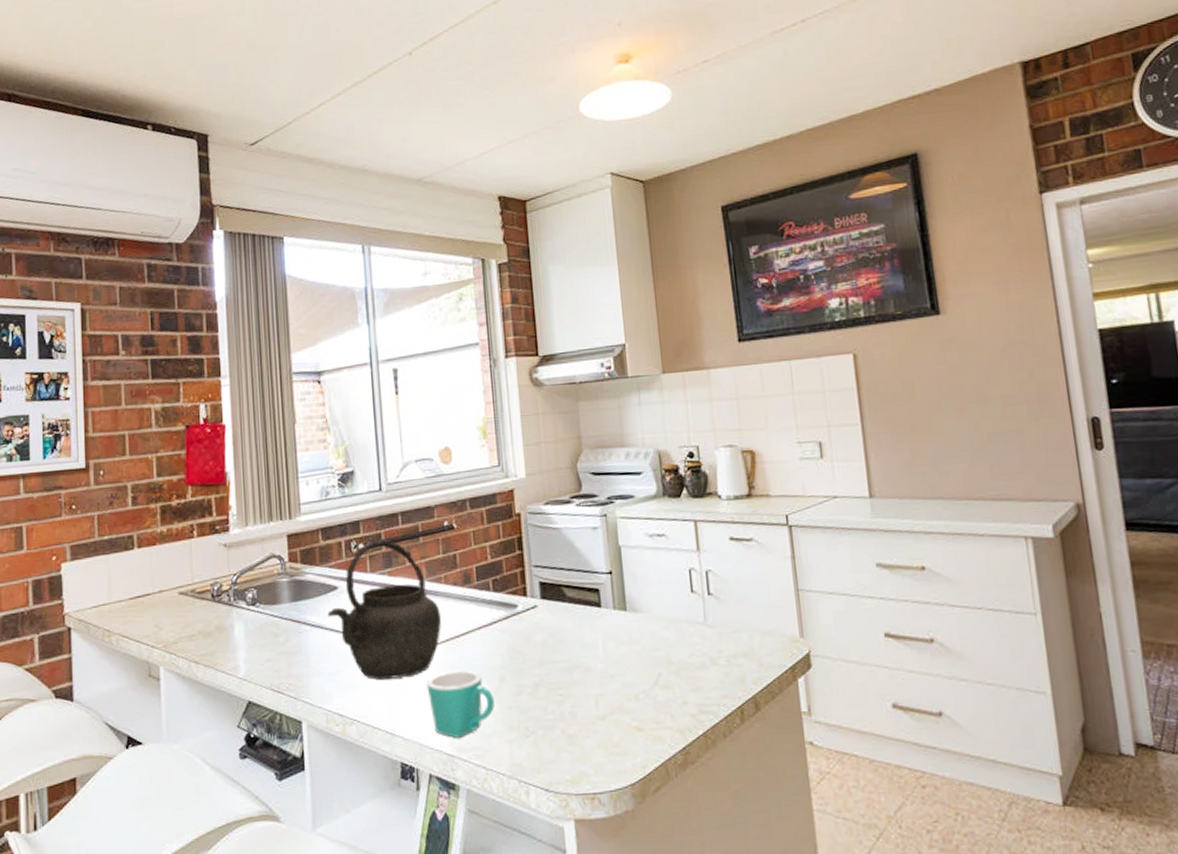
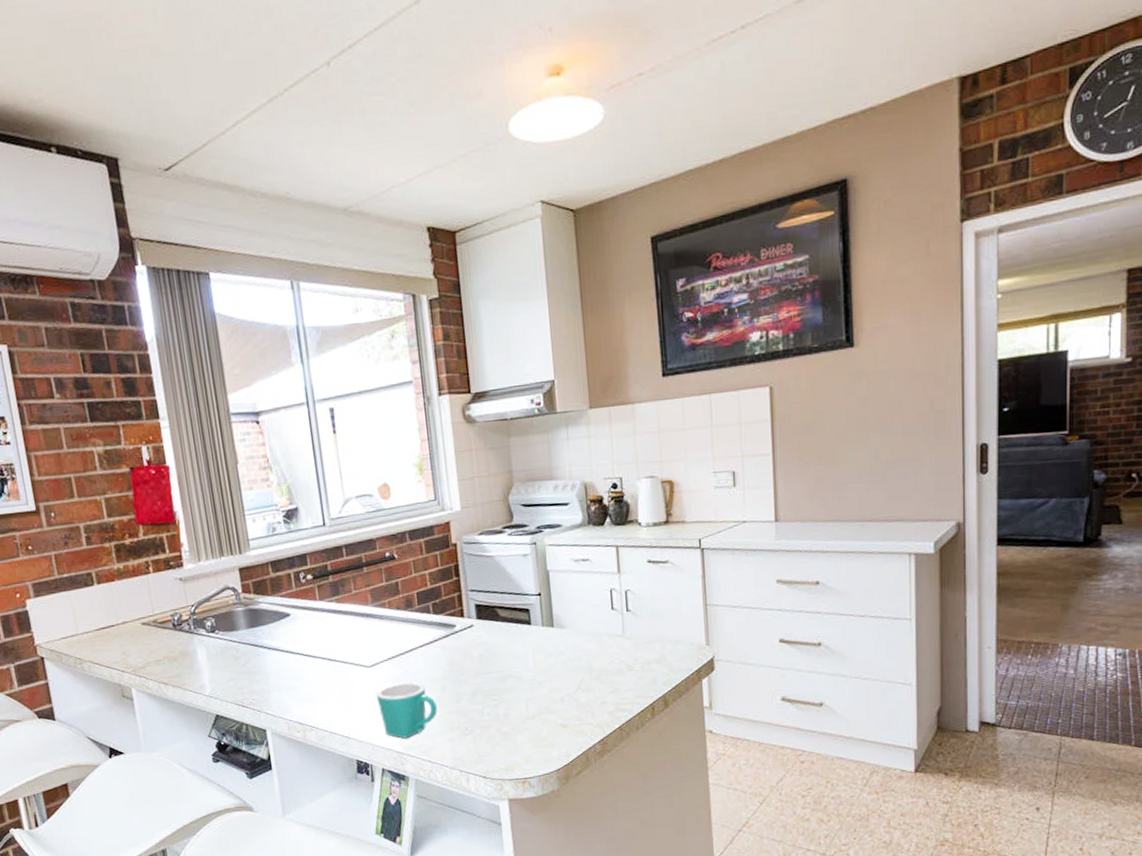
kettle: present [327,540,441,680] -> none [282,570,387,693]

